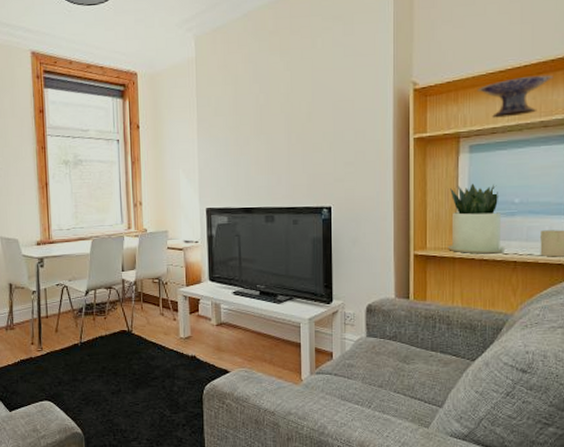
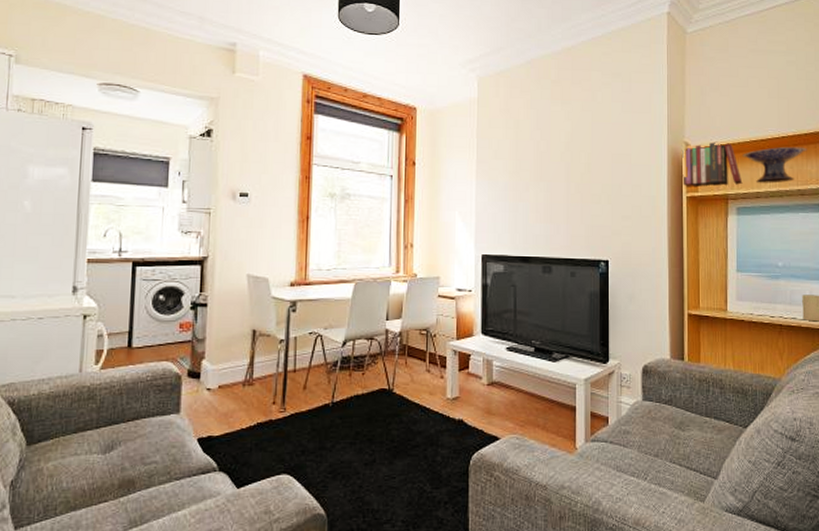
books: none [410,78,477,129] -> present [682,142,743,188]
planter: present [447,183,507,254] -> none [719,245,773,316]

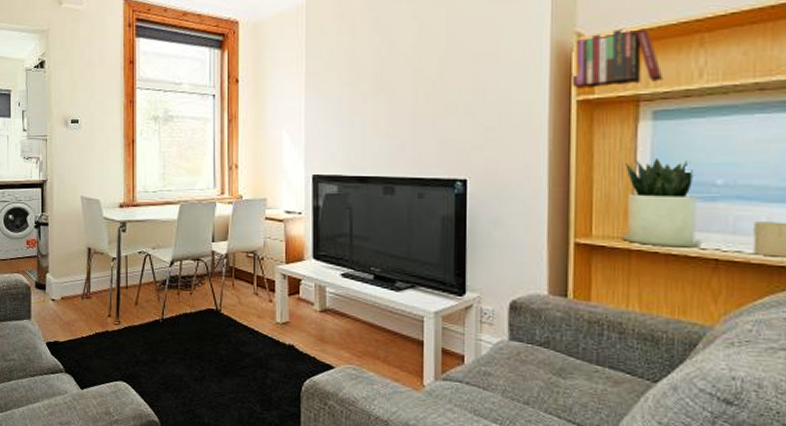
planter: none [719,245,773,316] -> present [620,158,705,248]
decorative bowl: present [741,146,807,183] -> none [662,24,774,78]

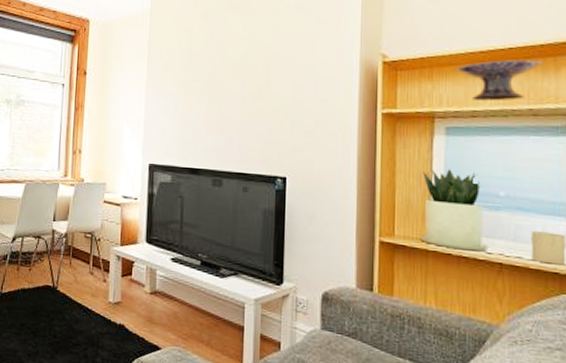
books: present [571,28,664,89] -> none [377,54,454,104]
decorative bowl: none [662,24,774,78] -> present [453,59,543,101]

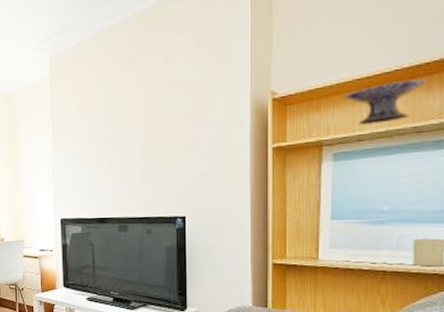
planter: present [419,169,491,252] -> none [308,192,375,263]

